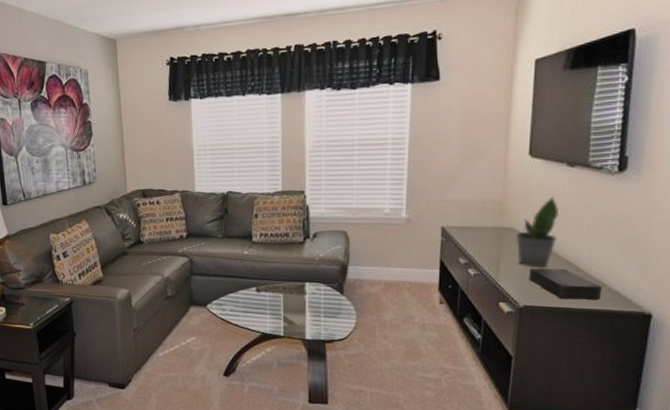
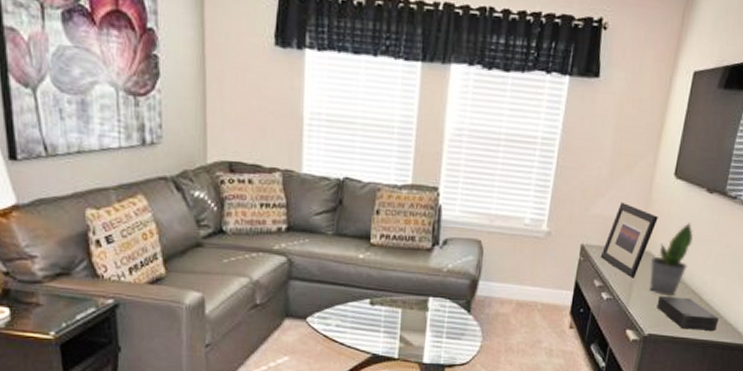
picture frame: none [462,184,518,254] -> present [600,201,658,279]

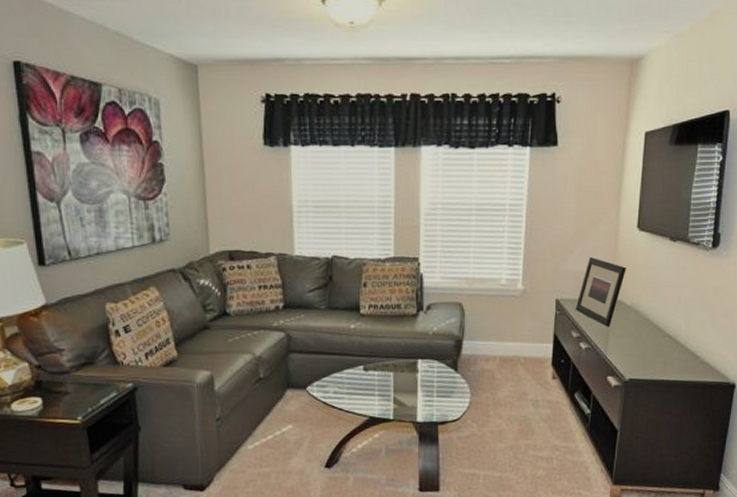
potted plant: present [649,222,693,297] -> none [623,270,661,342]
game console: present [656,296,719,331] -> none [634,341,696,372]

